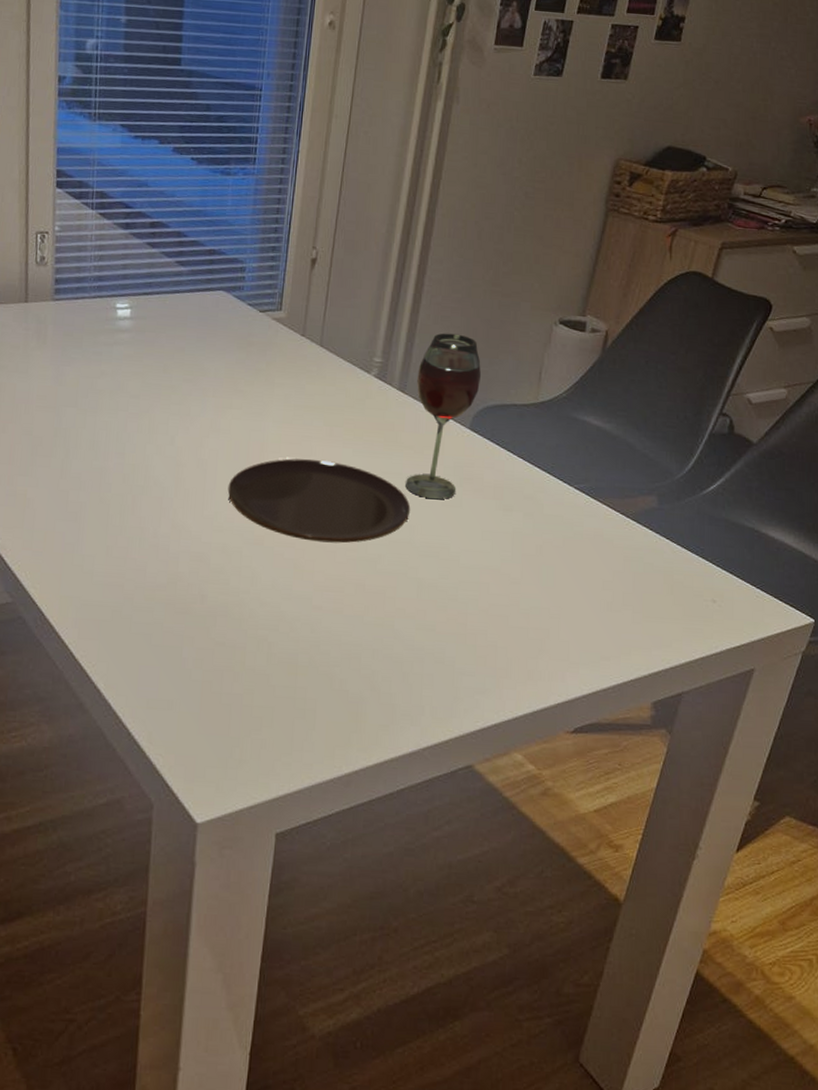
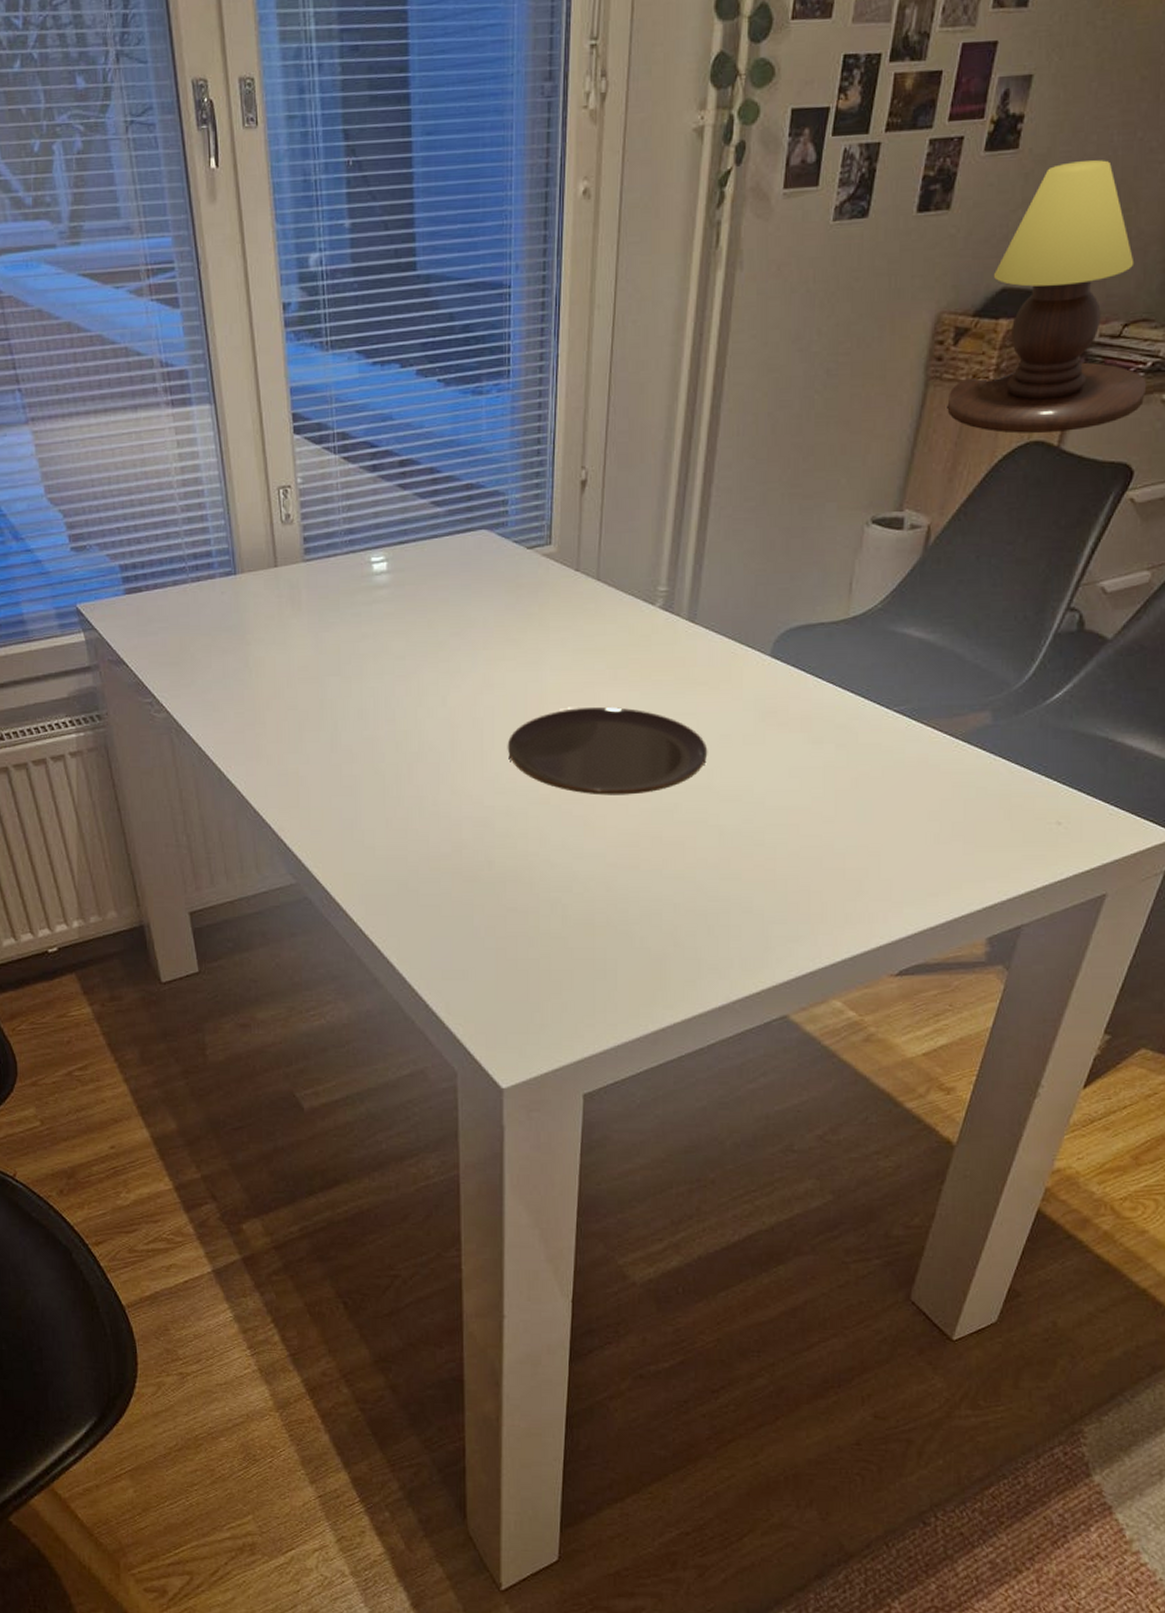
wineglass: present [405,333,482,500] -> none [701,548,782,739]
table lamp: none [623,57,782,267] -> present [947,160,1147,434]

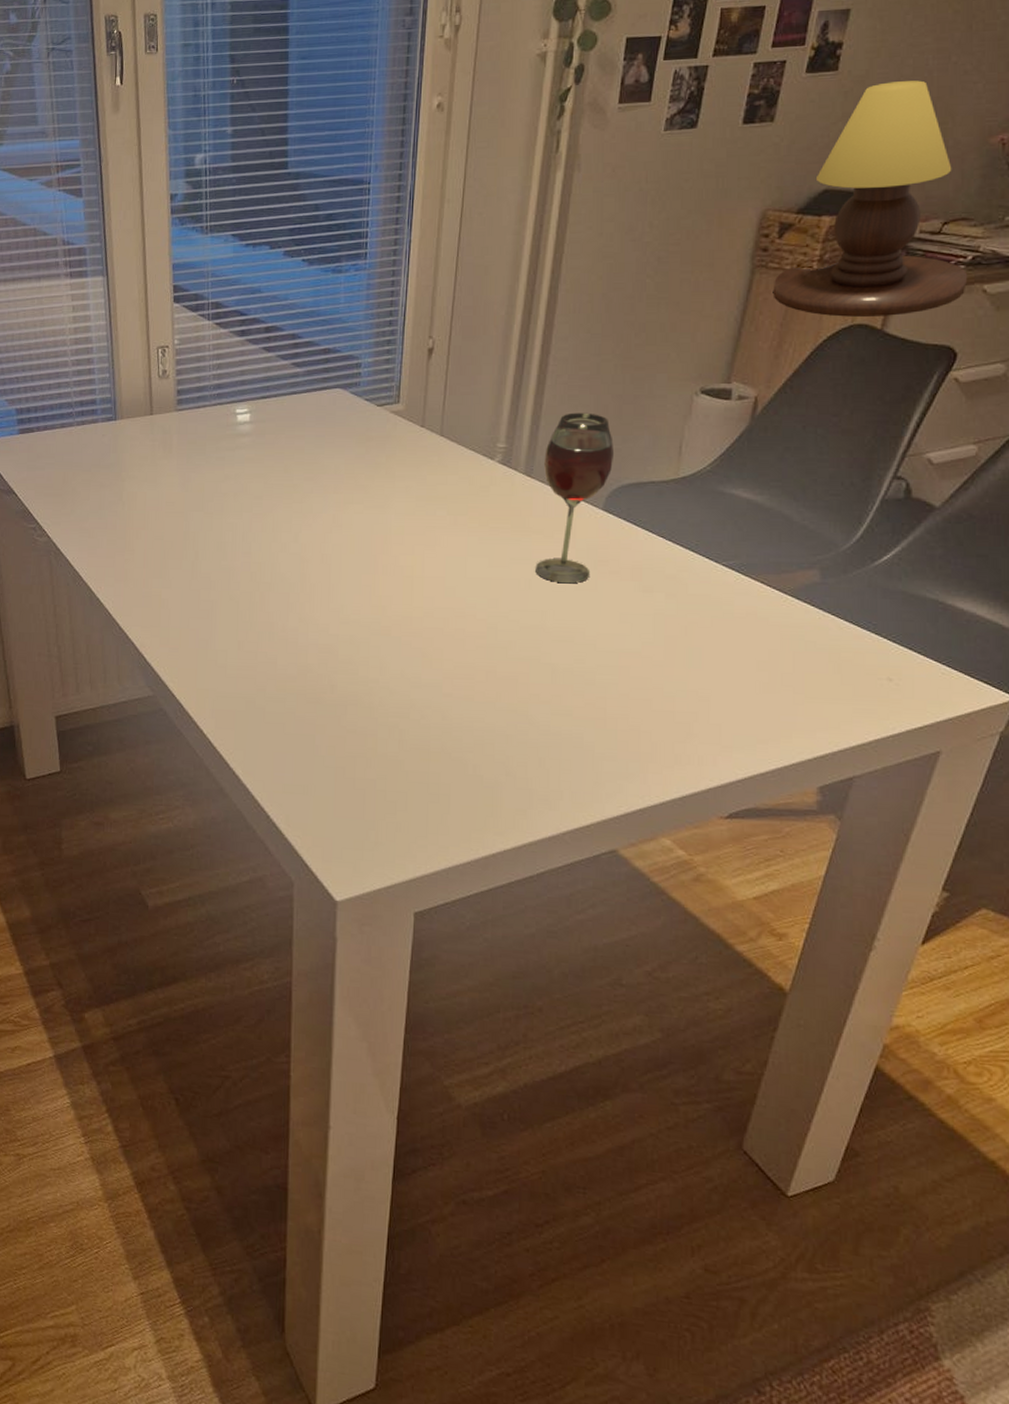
plate: present [507,707,708,795] -> none [352,549,542,631]
wineglass: none [701,548,782,739] -> present [535,412,615,584]

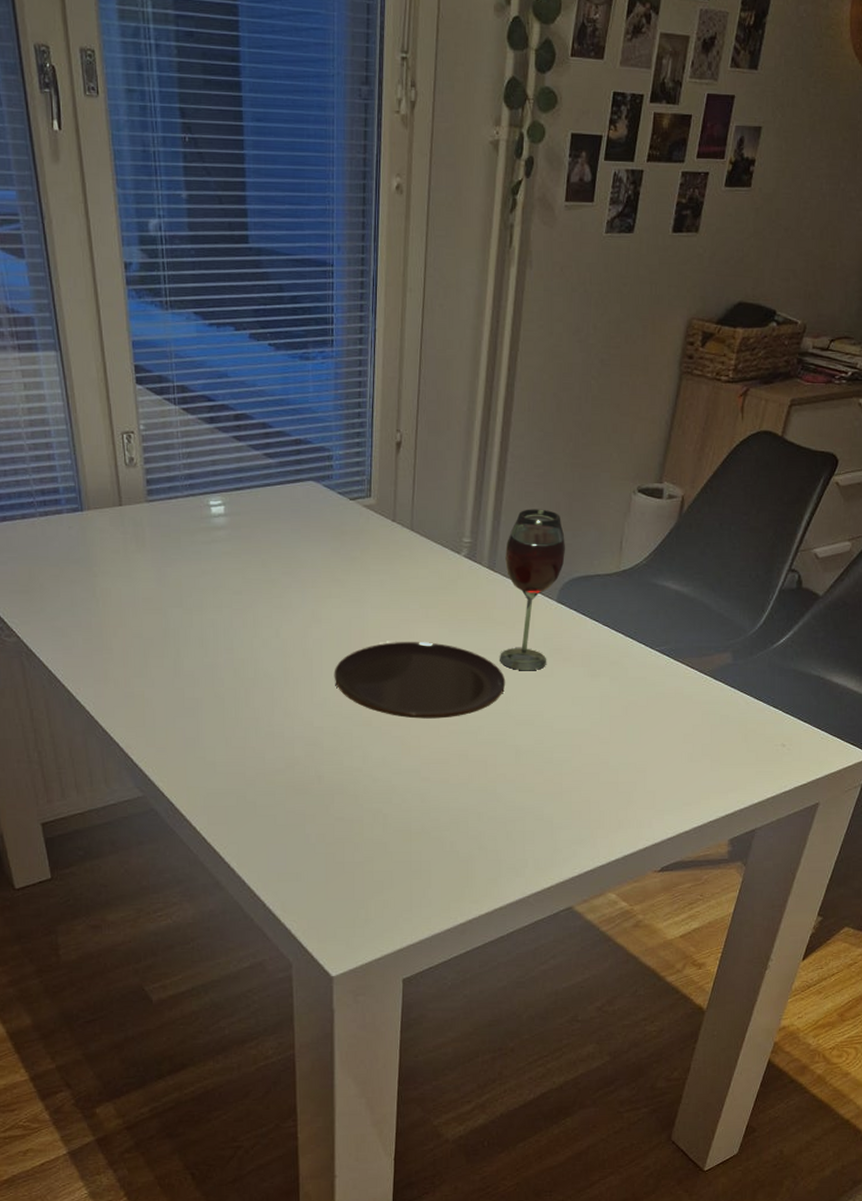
plate: none [352,549,542,631] -> present [334,642,506,719]
table lamp: present [772,80,968,318] -> none [696,202,848,425]

